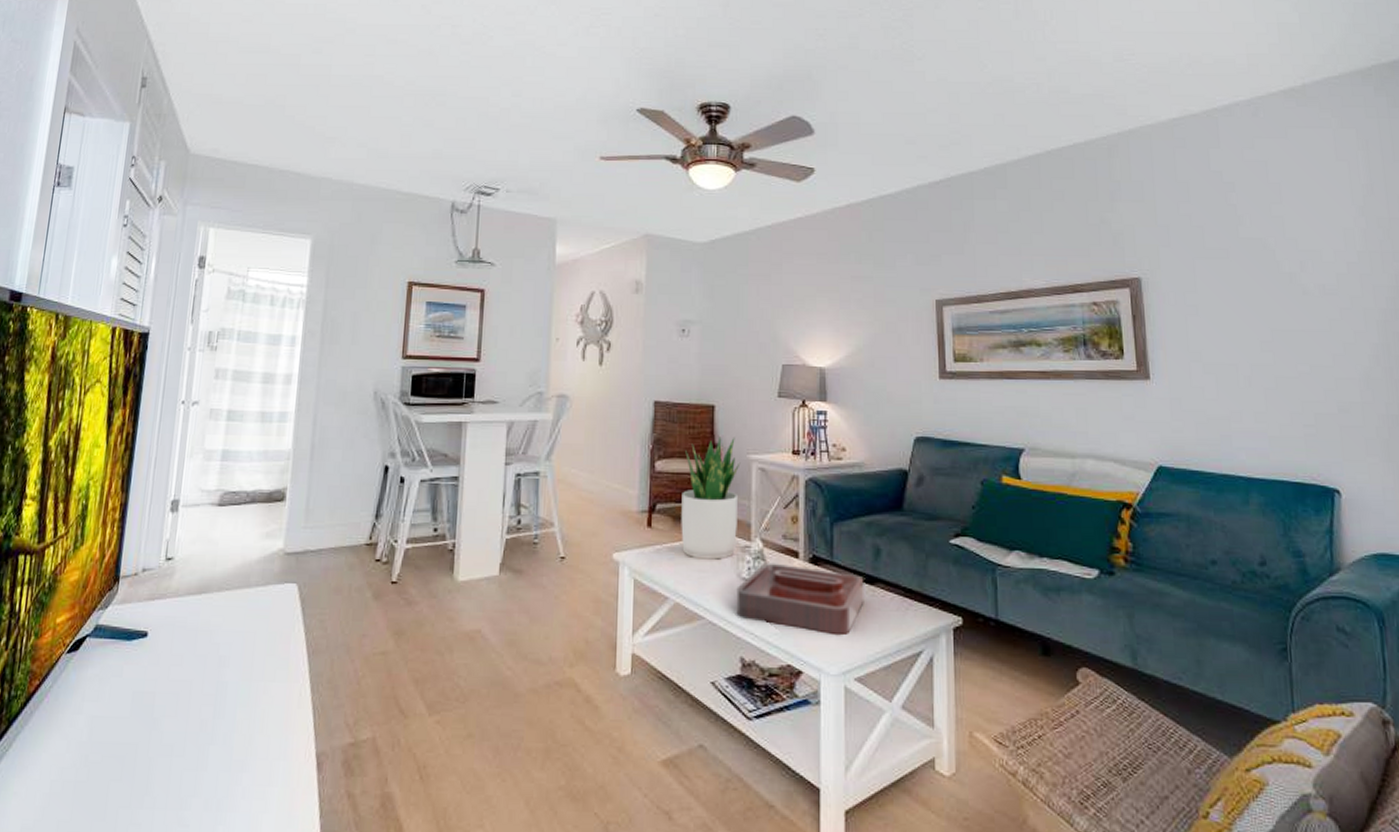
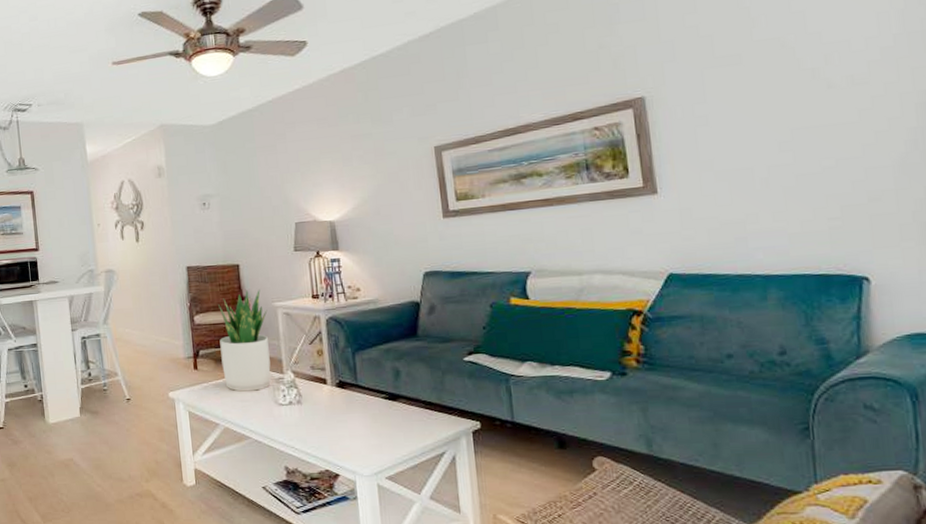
decorative tray: present [736,563,864,636] -> none [275,389,389,444]

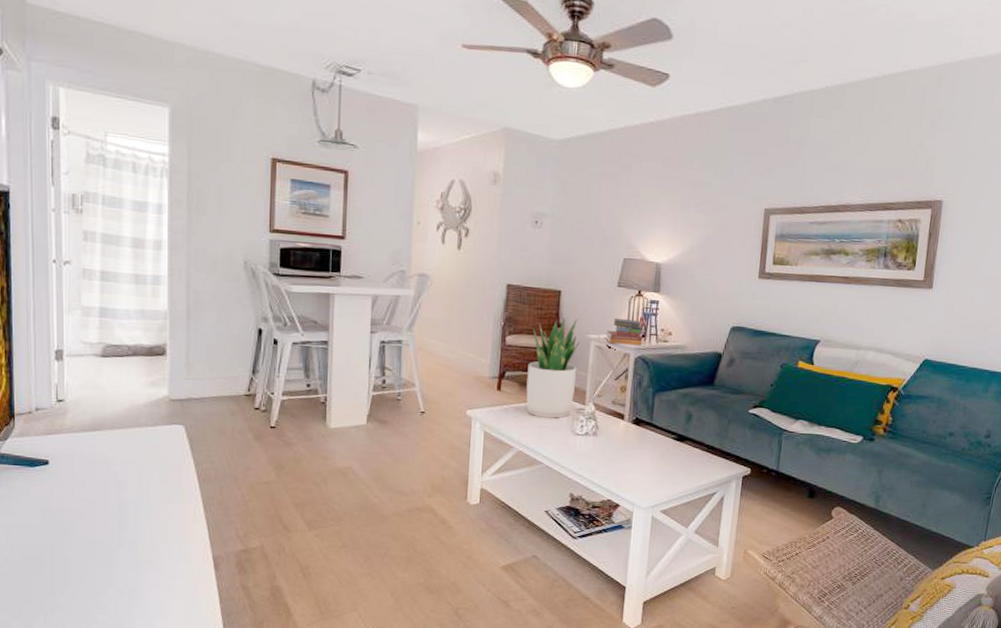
books: none [291,281,331,309] -> present [605,318,643,346]

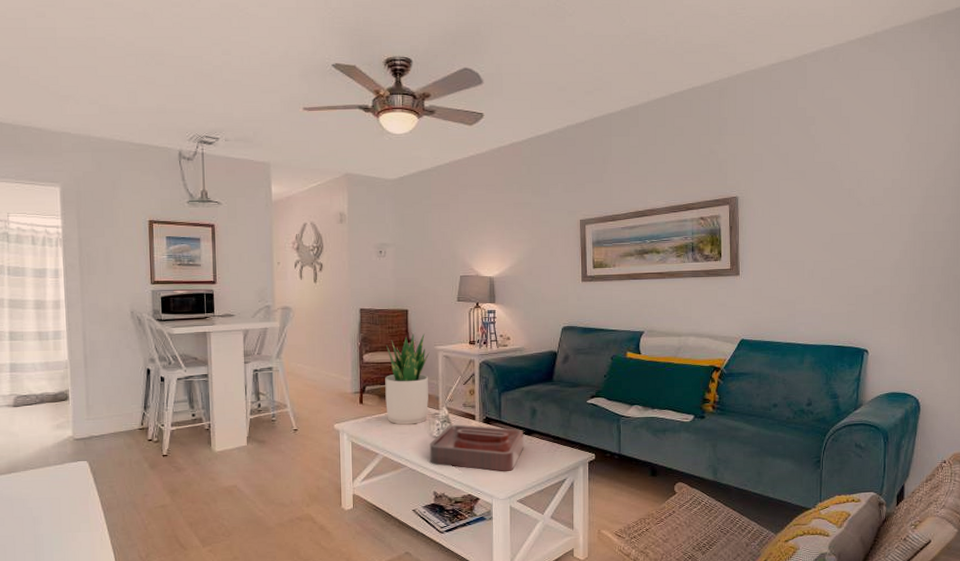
decorative tray: none [569,422,676,480] -> present [429,424,524,472]
books: present [605,318,643,346] -> none [451,329,485,353]

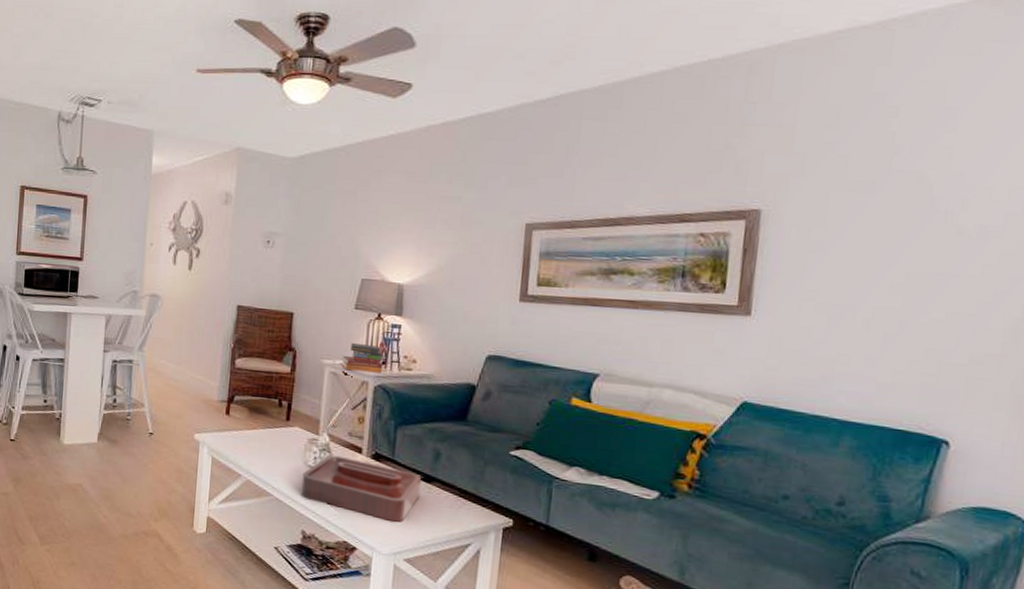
planter: present [385,333,430,425] -> none [255,341,314,448]
books: none [451,329,485,353] -> present [341,342,384,374]

